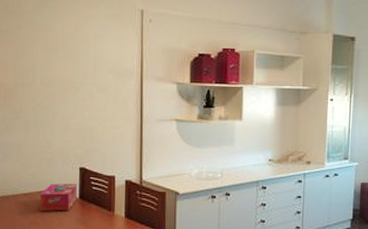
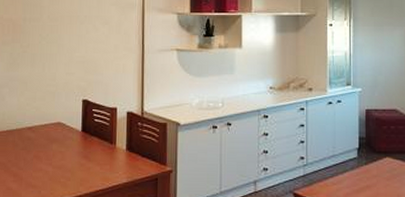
tissue box: present [40,183,77,211] -> none [43,116,80,145]

